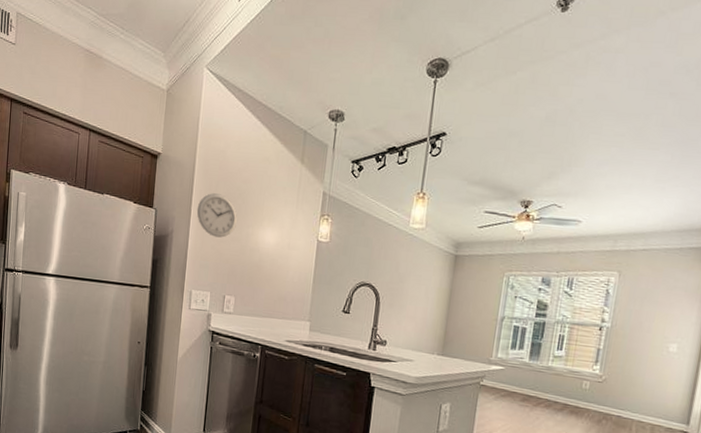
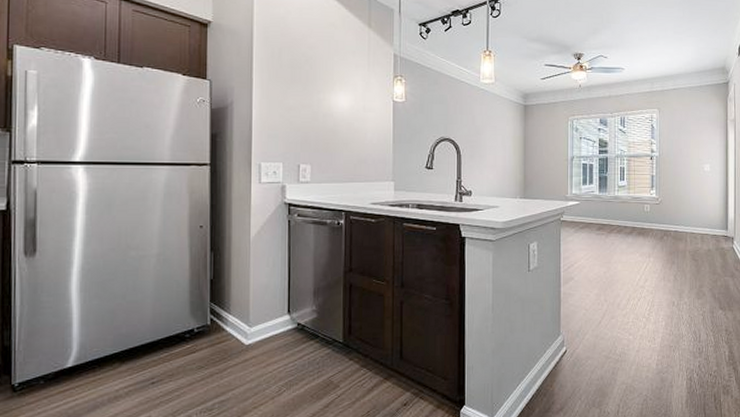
wall clock: present [196,193,237,238] -> none [259,60,305,105]

